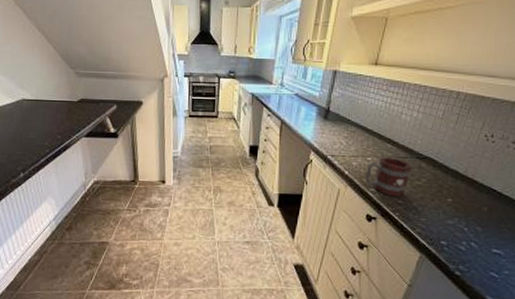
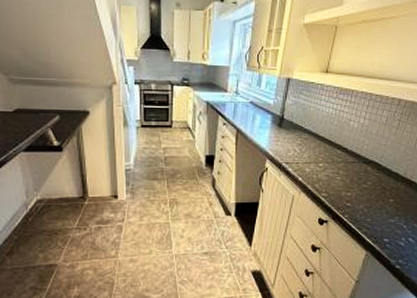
mug: present [365,157,412,197] -> none [317,163,359,200]

